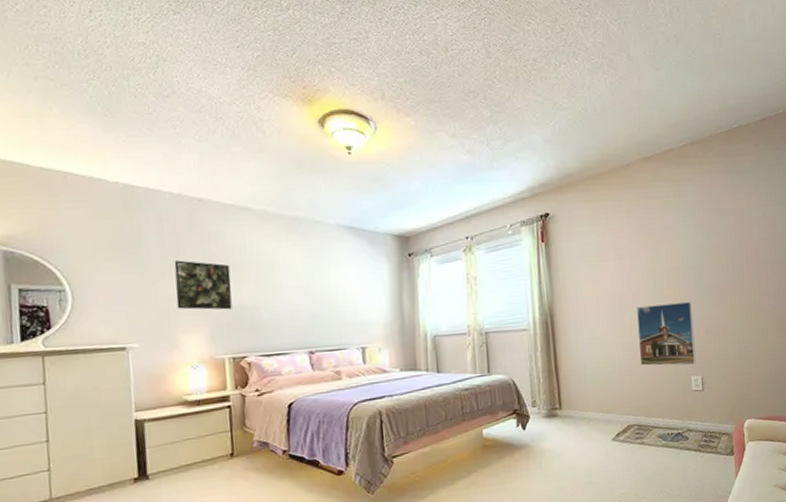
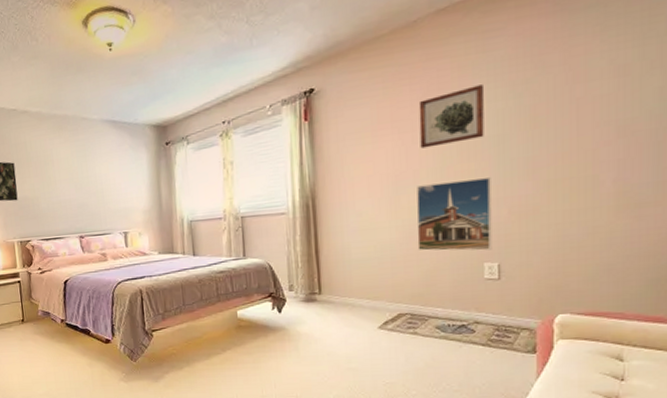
wall art: none [634,223,684,274] -> present [418,85,484,149]

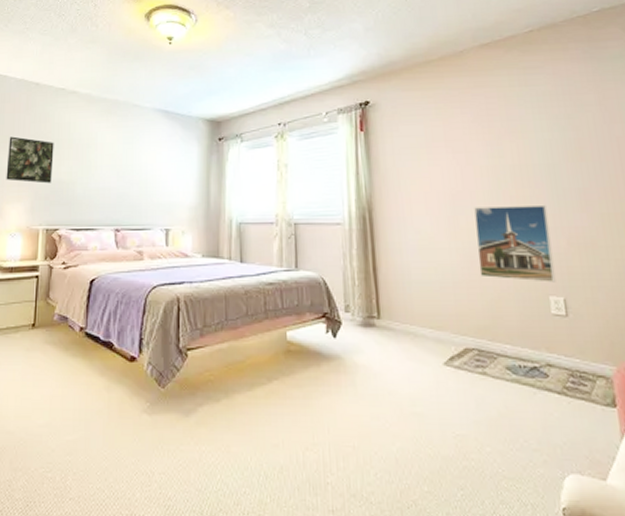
wall art: present [418,85,484,149] -> none [470,115,535,170]

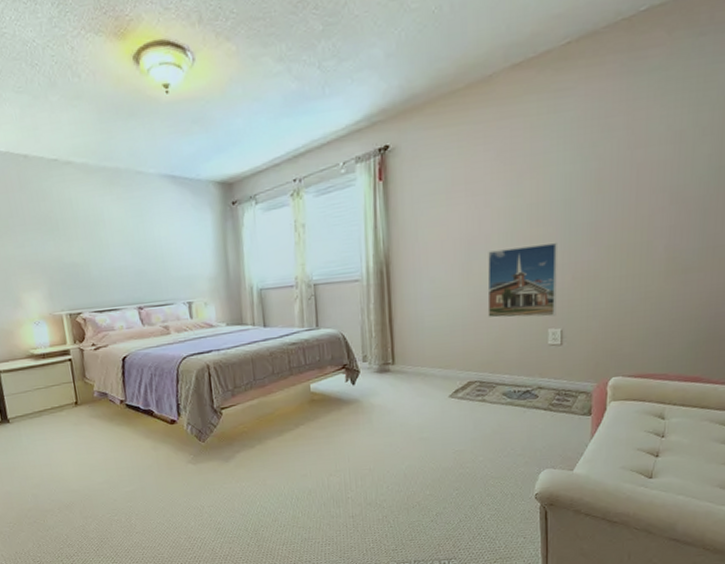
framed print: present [6,136,54,184] -> none [9,220,65,269]

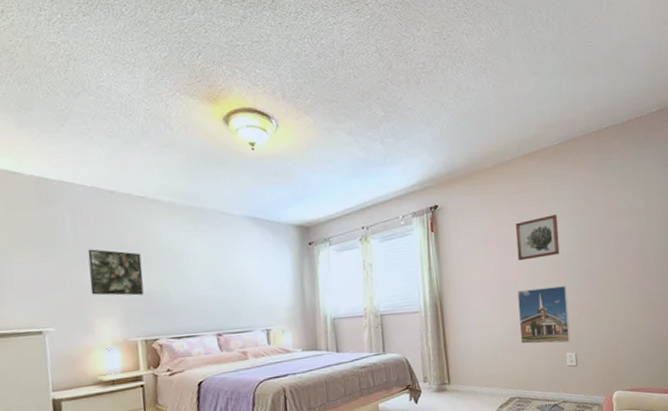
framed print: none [9,220,65,269] -> present [87,249,144,296]
wall art: none [492,147,553,213] -> present [515,215,560,261]

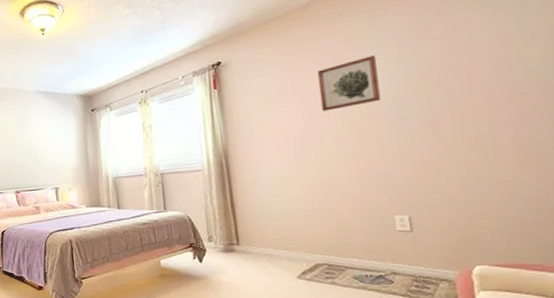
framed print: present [517,285,571,344] -> none [322,136,401,204]

